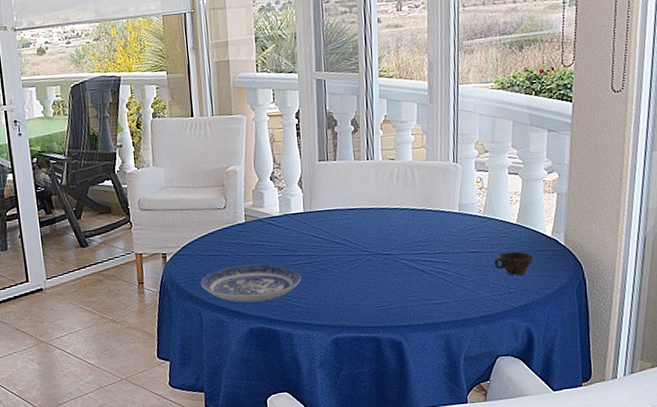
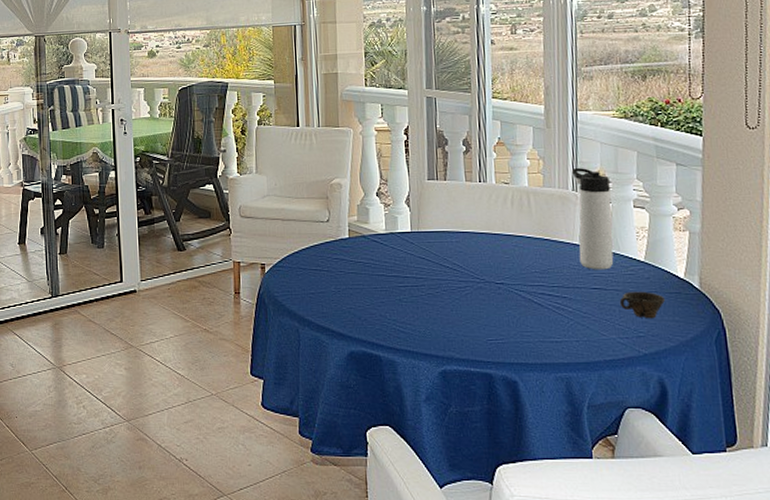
plate: present [200,264,302,303] -> none [299,282,408,323]
thermos bottle: none [452,139,490,235] -> present [571,167,614,270]

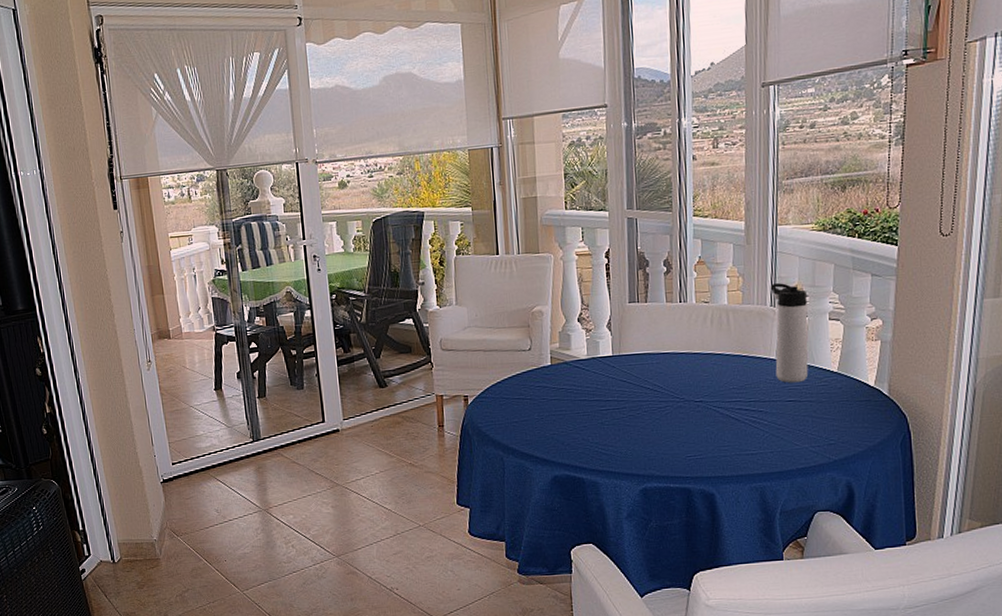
cup: present [619,291,666,319] -> none [812,401,856,427]

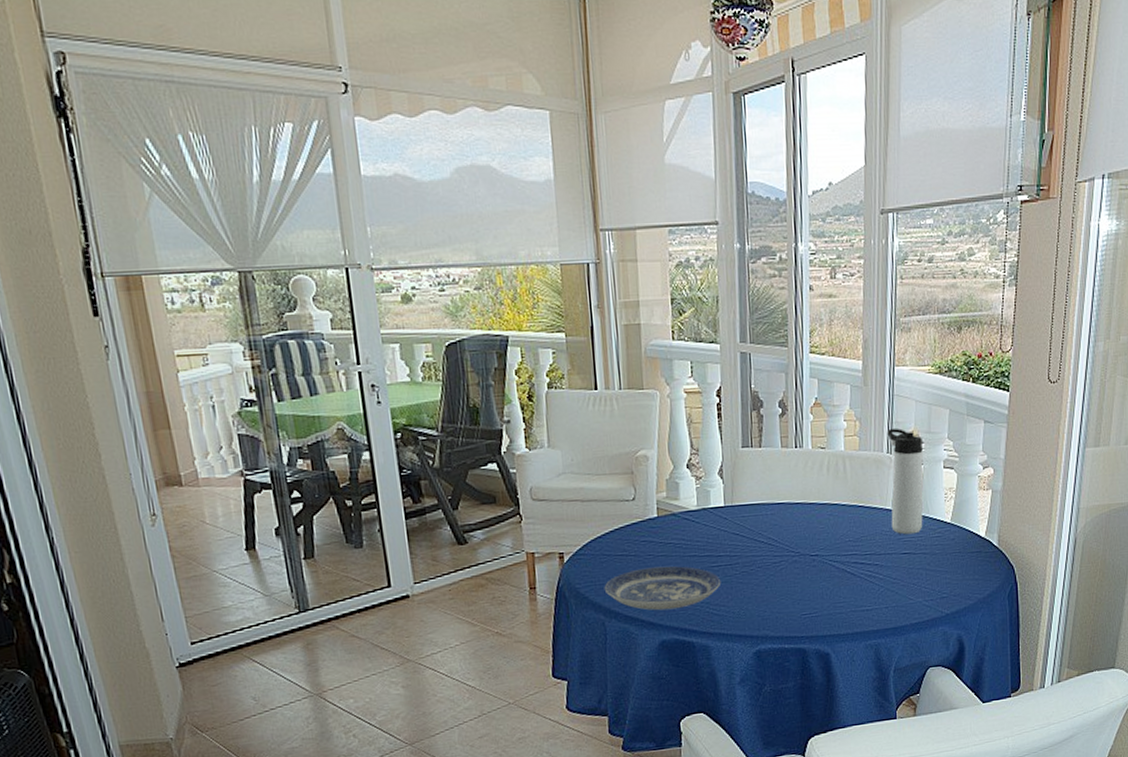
plate: none [503,409,610,449] -> present [604,566,721,611]

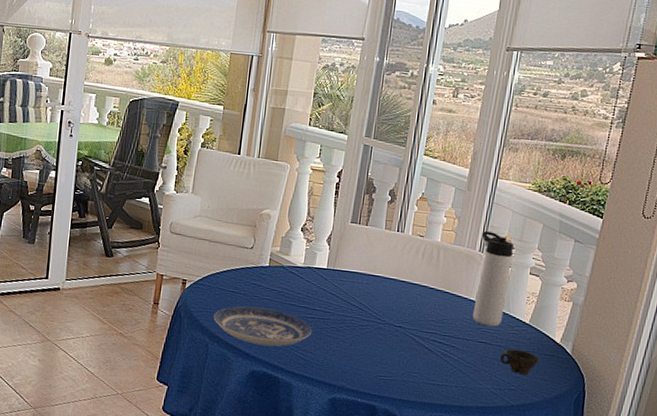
cup: none [926,552,968,580] -> present [499,348,540,376]

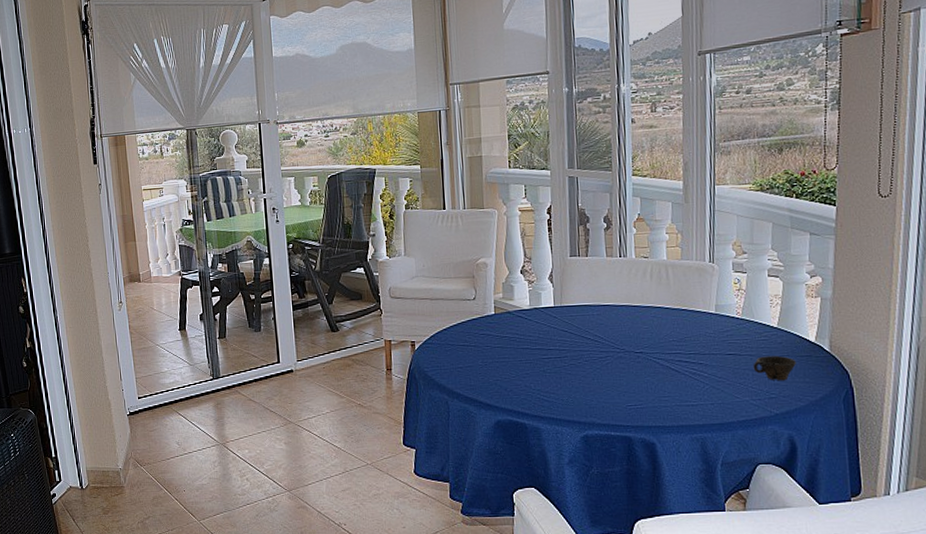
plate: present [213,306,313,347] -> none [448,356,551,394]
thermos bottle: present [472,230,514,327] -> none [708,240,748,337]

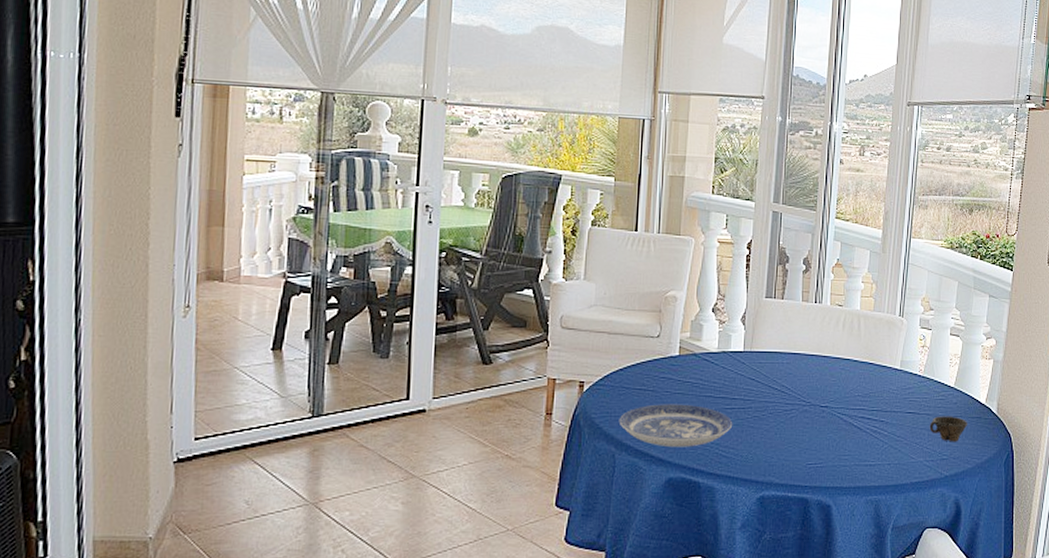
plate: none [448,356,551,394] -> present [618,404,733,448]

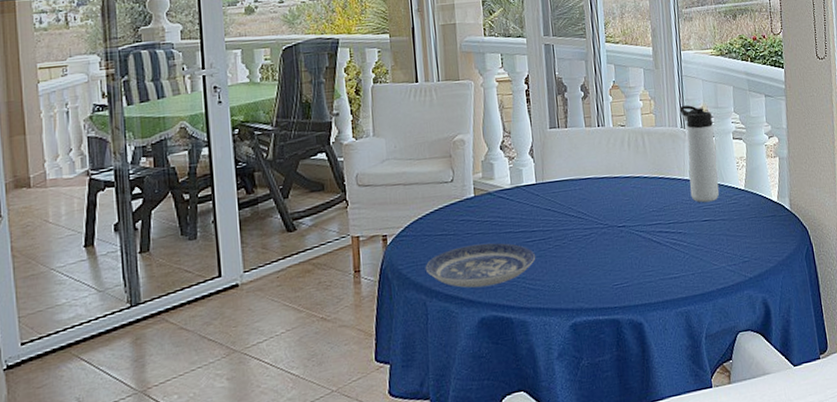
thermos bottle: none [898,293,932,395] -> present [679,105,720,203]
cup: present [929,416,968,442] -> none [726,217,764,244]

